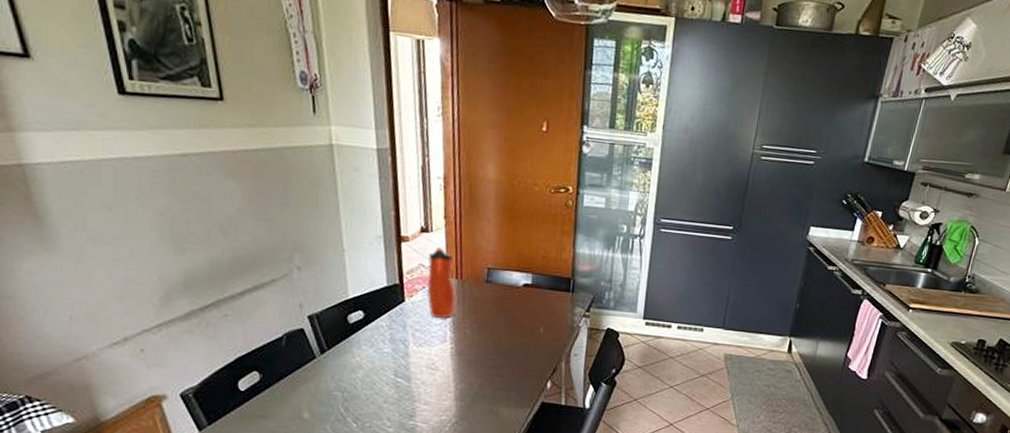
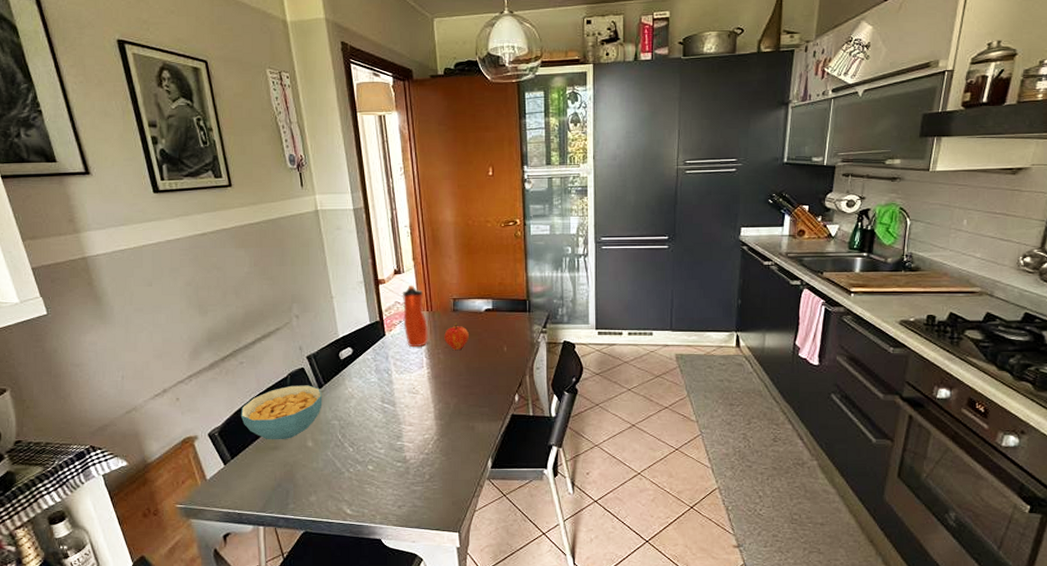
cereal bowl: none [222,347,324,408] -> present [240,385,323,440]
fruit: none [473,297,502,327] -> present [444,324,469,351]

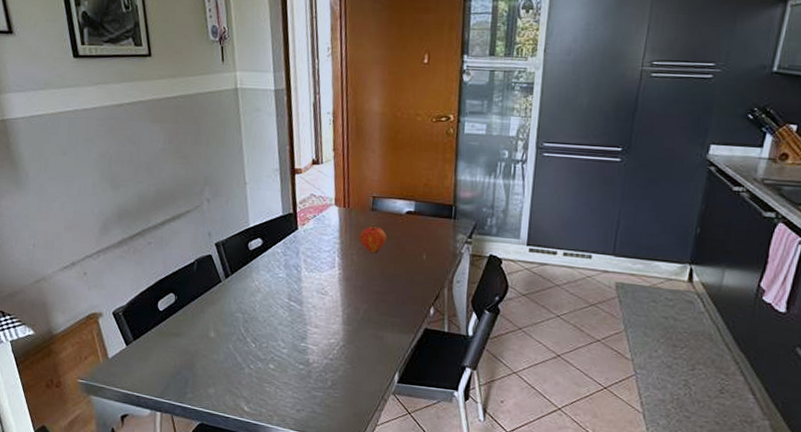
cereal bowl: present [240,385,323,440] -> none [145,271,228,327]
water bottle: present [403,285,429,348] -> none [317,177,344,246]

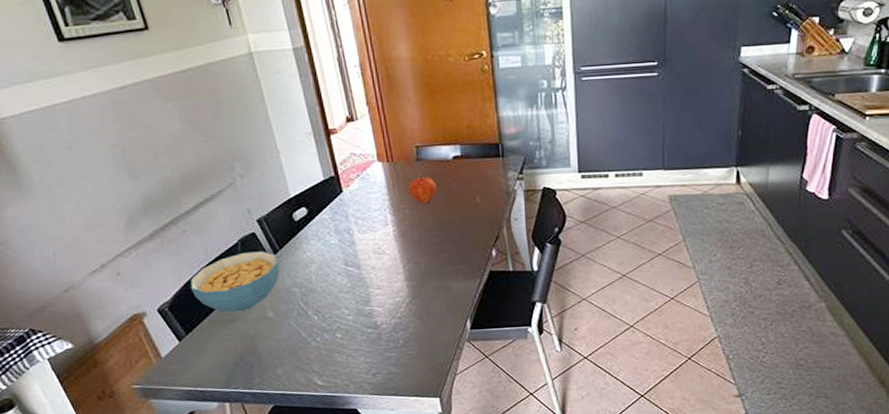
cereal bowl: none [145,271,228,327] -> present [190,251,280,313]

